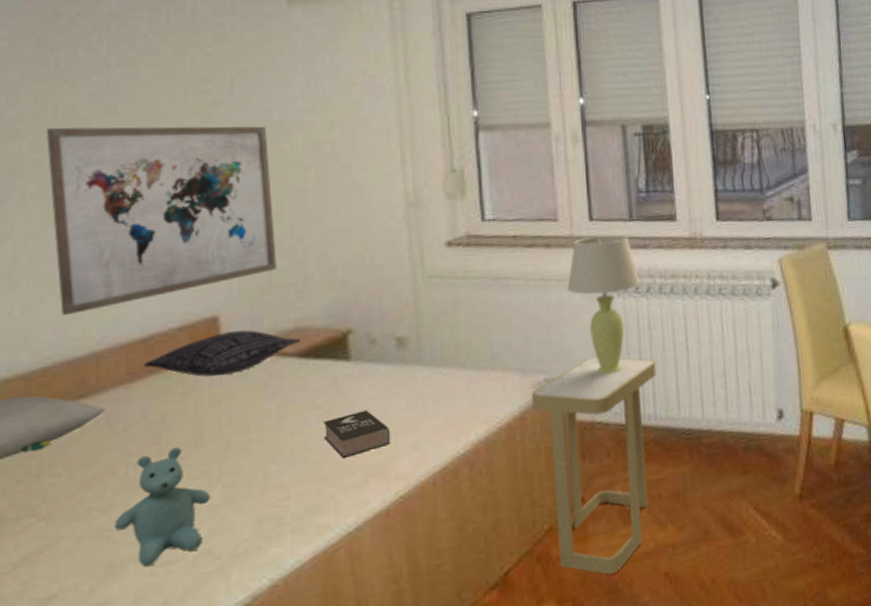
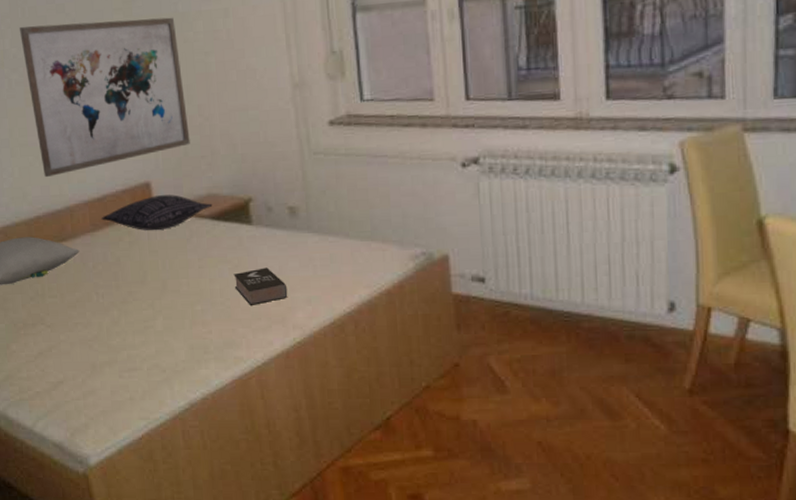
stuffed bear: present [115,446,211,567] -> none [94,284,156,371]
side table: present [531,356,656,575] -> none [409,234,534,434]
table lamp: present [567,235,641,374] -> none [443,115,519,252]

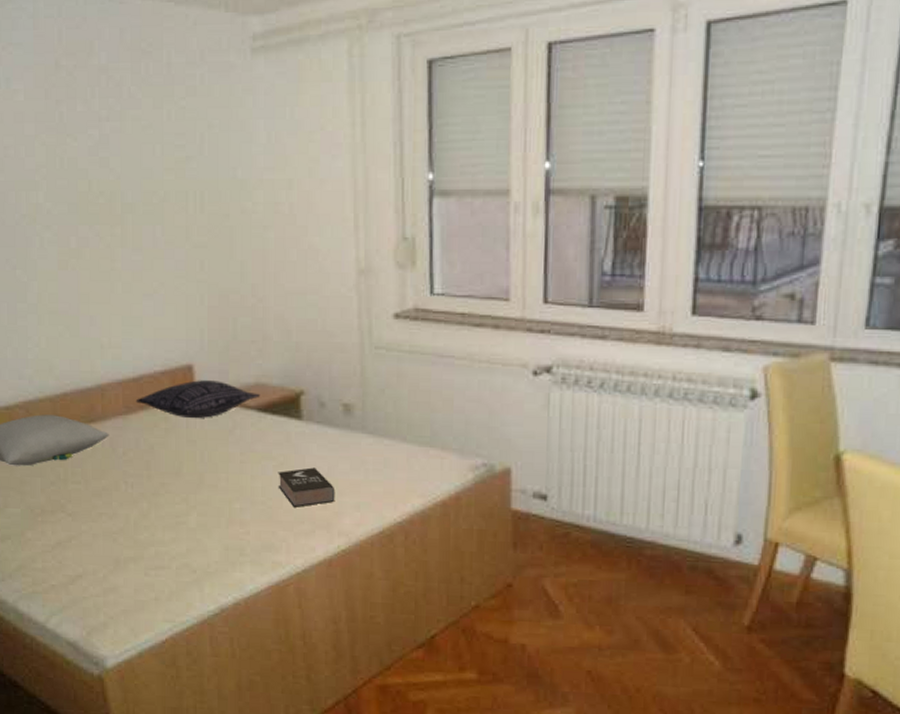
wall art: present [19,17,190,178] -> none [55,178,240,351]

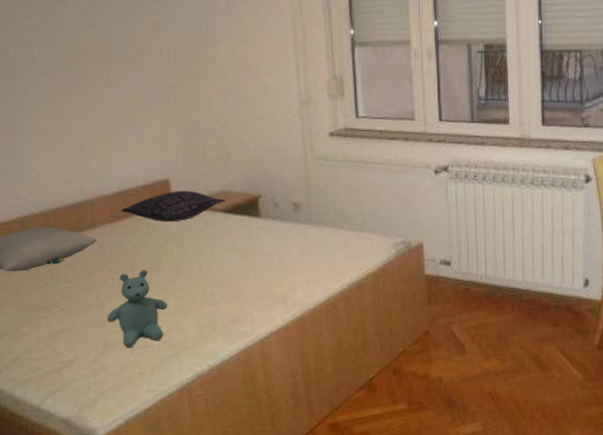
stuffed bear: none [119,474,189,568] -> present [107,269,168,348]
book: present [278,467,335,507] -> none [242,254,289,287]

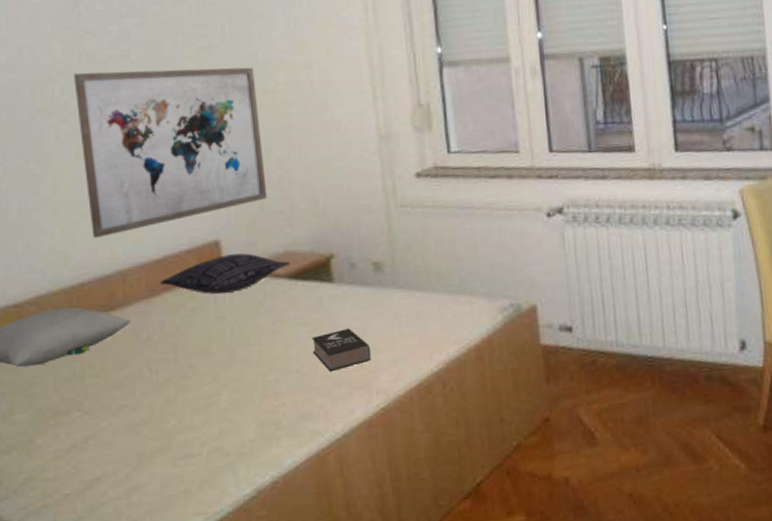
wall art: none [49,36,208,173] -> present [73,67,267,239]
stuffed bear: present [107,269,168,348] -> none [143,355,220,459]
book: none [242,254,289,287] -> present [312,328,371,371]

